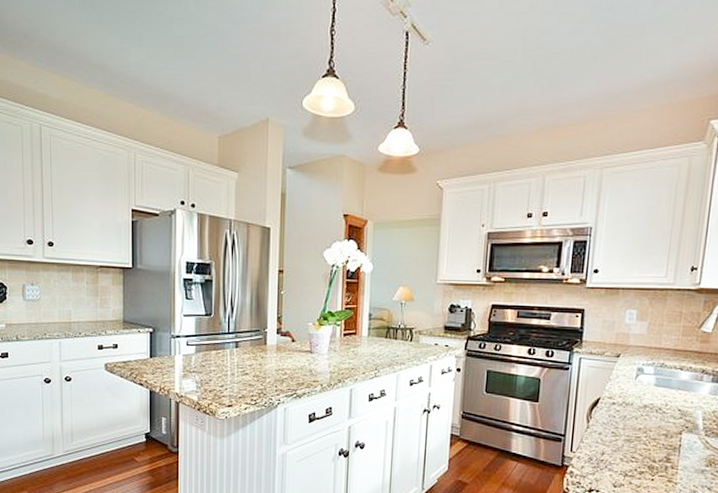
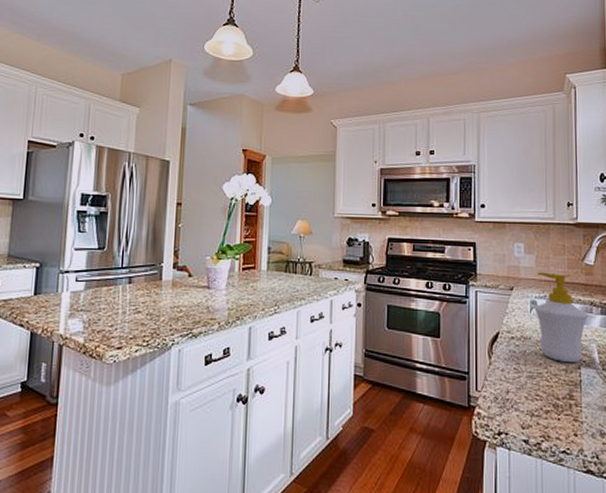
soap bottle: none [640,339,698,429] -> present [534,272,589,363]

